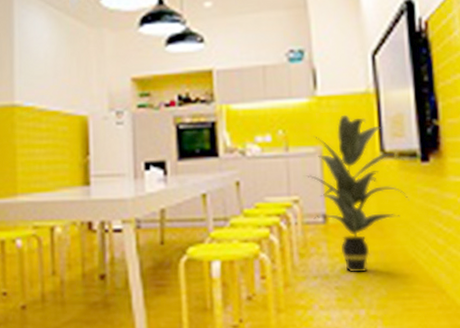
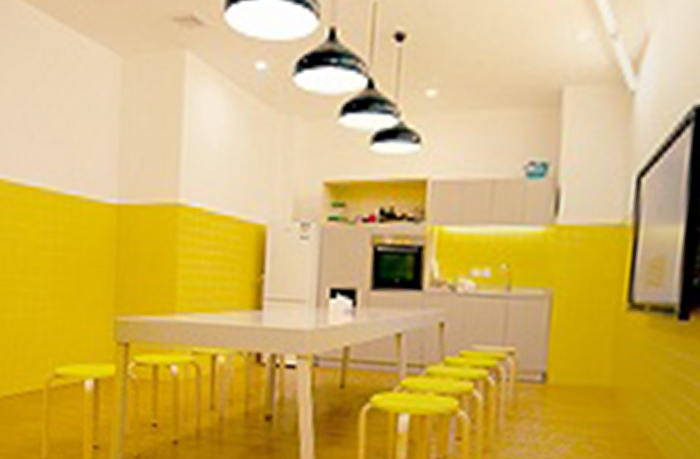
indoor plant: present [305,114,409,273] -> none [527,251,657,447]

